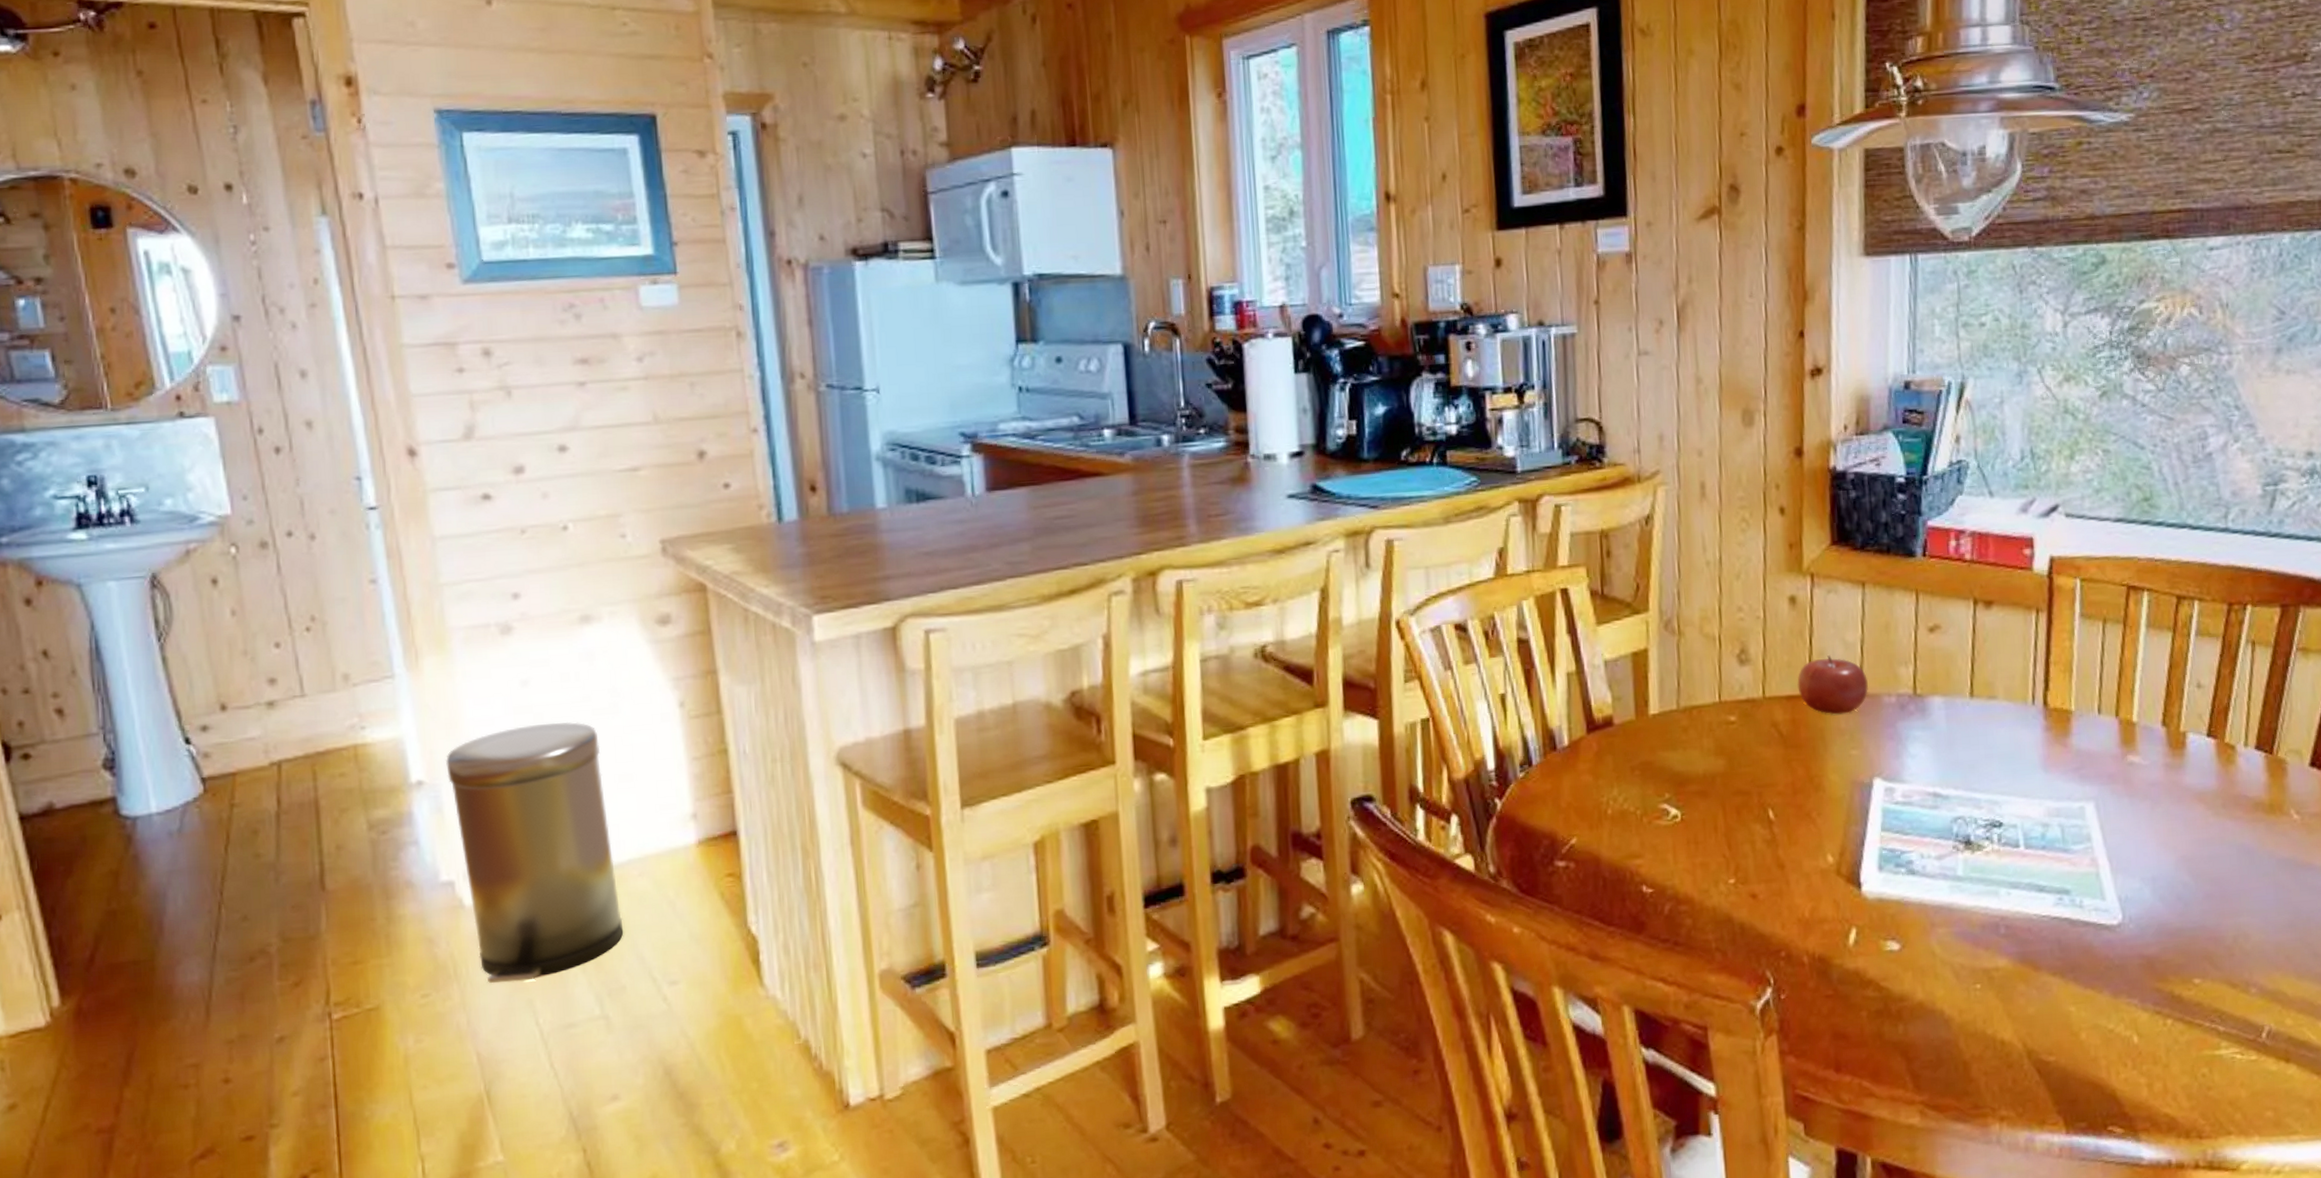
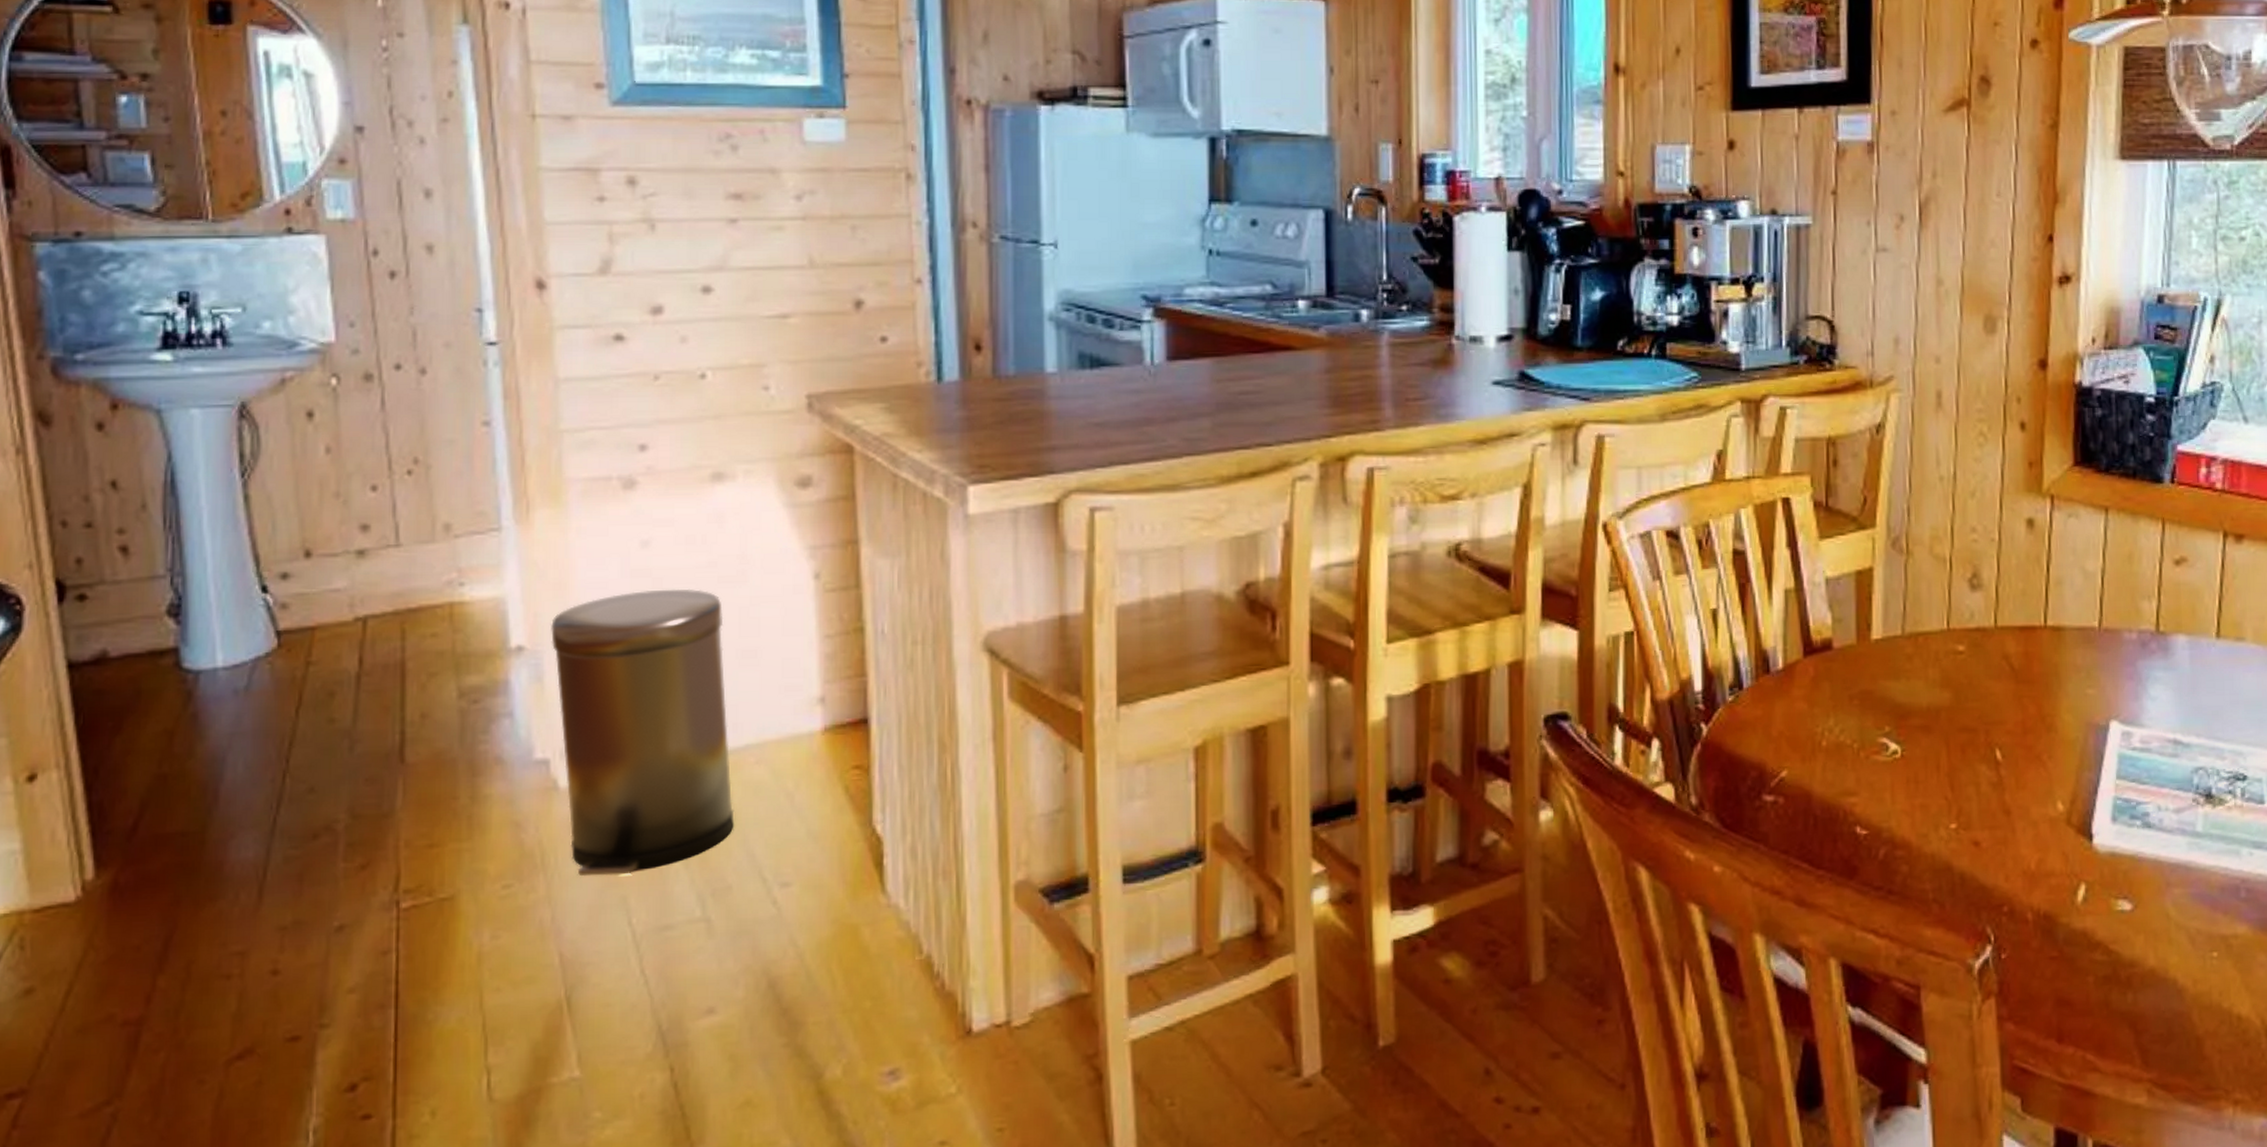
fruit: present [1797,655,1868,715] -> none [2032,584,2108,649]

